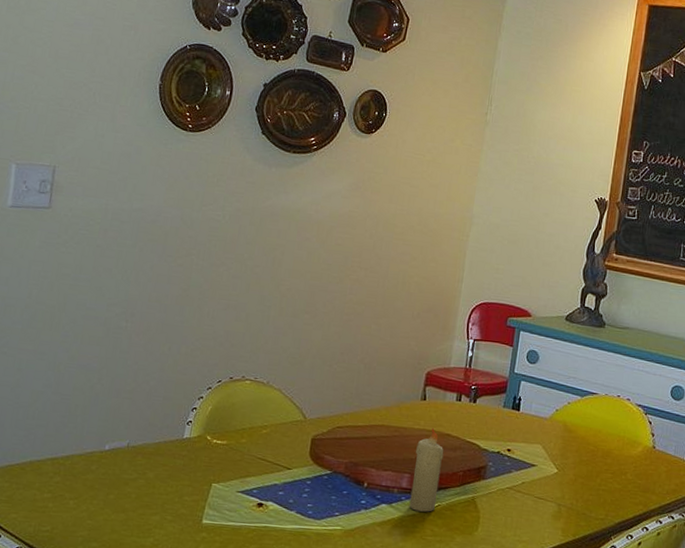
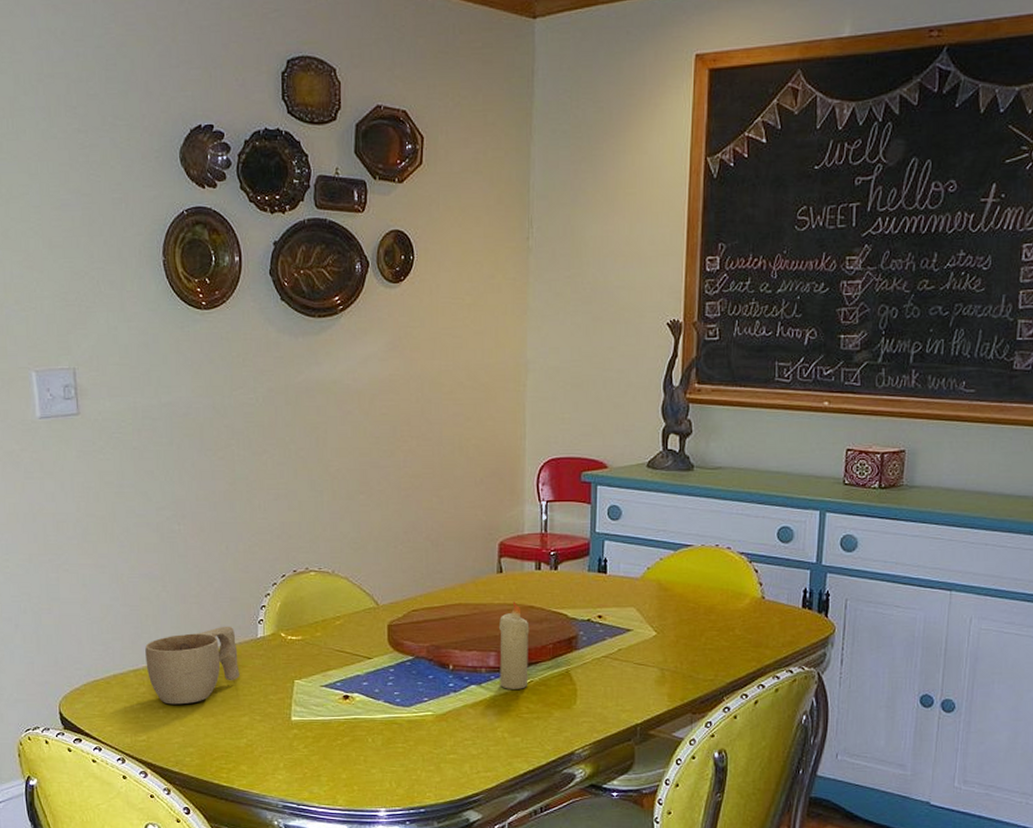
cup: none [65,423,162,498] -> present [145,626,240,705]

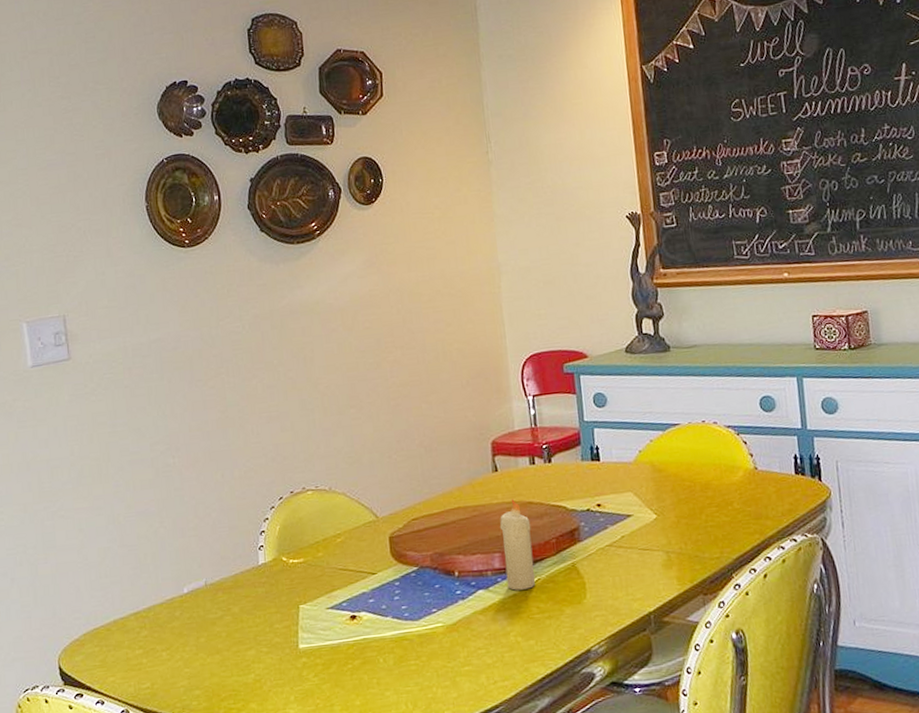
cup: present [145,626,240,705] -> none [145,555,243,646]

